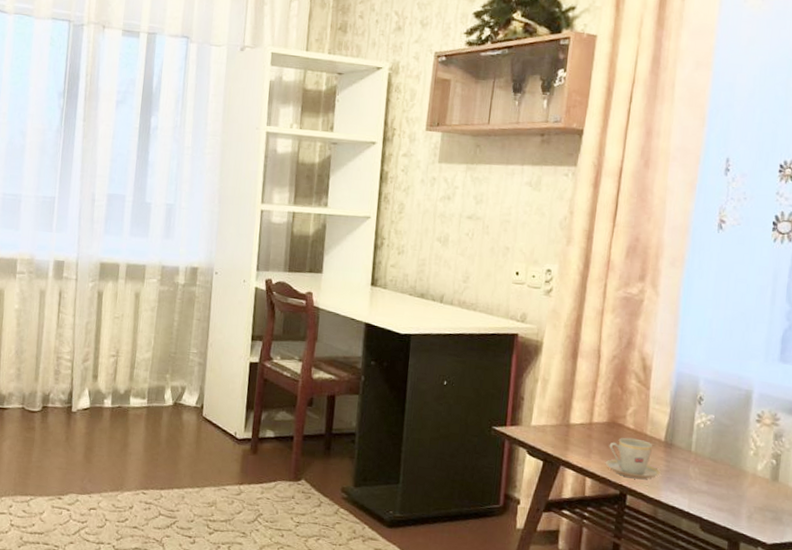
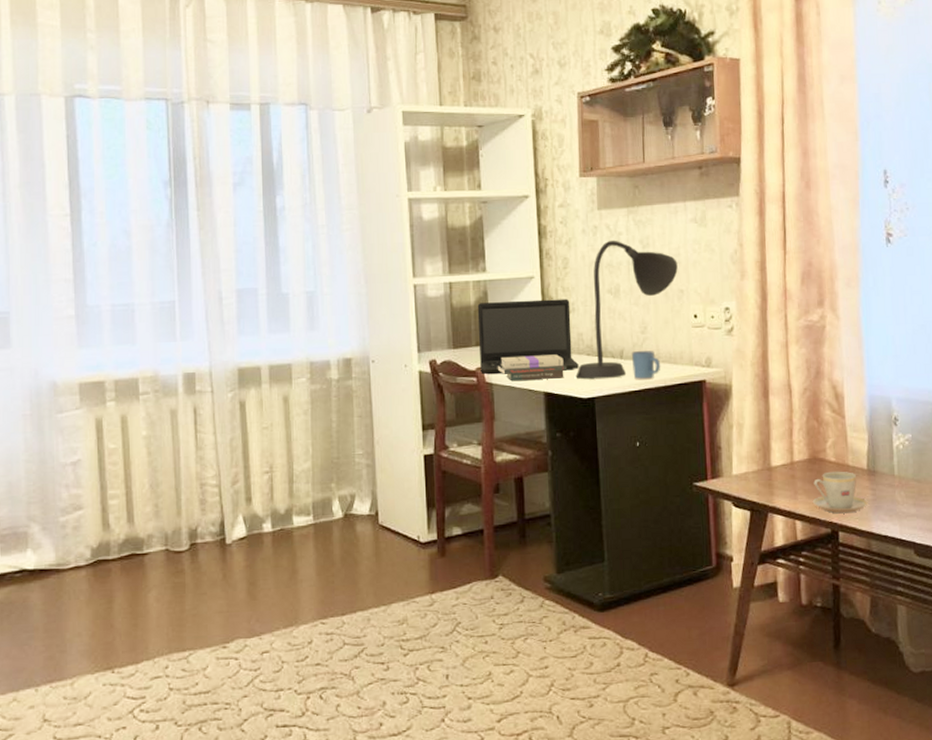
laptop: none [310,234,401,306] -> present [477,299,579,374]
books: none [325,286,390,313] -> present [497,354,568,382]
desk lamp: none [396,192,507,320] -> present [575,240,678,380]
mug: none [450,298,478,326] -> present [631,351,661,380]

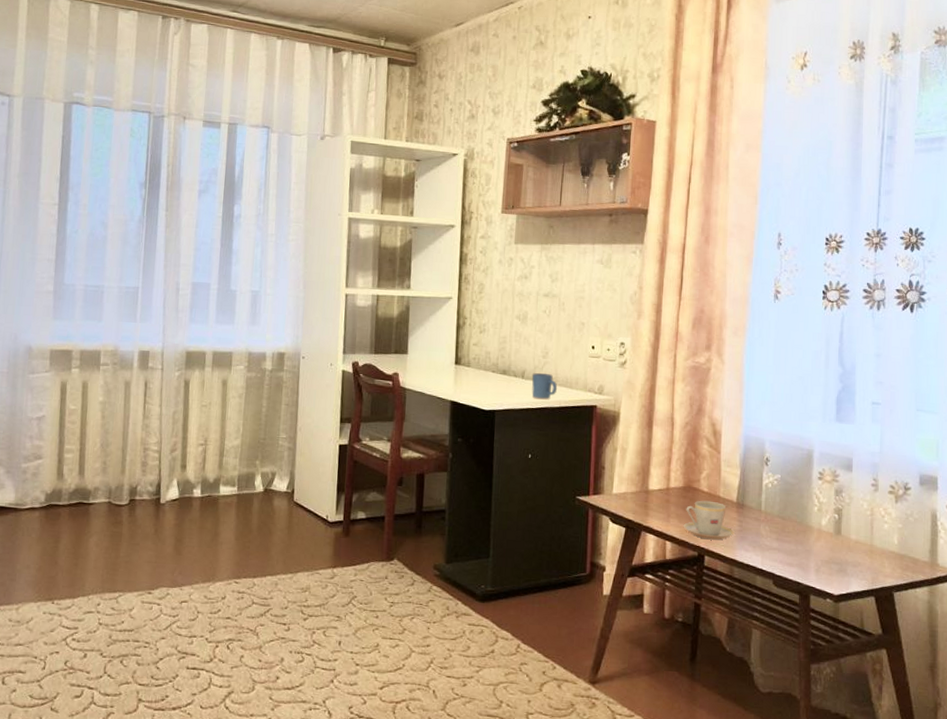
laptop: present [477,299,579,374] -> none [396,316,484,383]
books: present [497,354,568,382] -> none [411,366,474,390]
desk lamp: present [575,240,678,380] -> none [480,272,582,396]

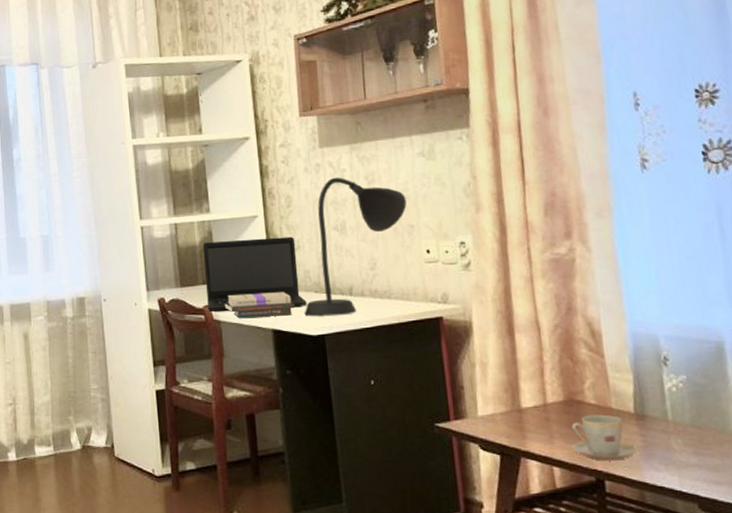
laptop: none [396,316,484,383] -> present [202,236,307,311]
books: none [411,366,474,390] -> present [224,292,296,319]
desk lamp: none [480,272,582,396] -> present [304,177,407,317]
mug: present [531,373,558,400] -> none [361,287,394,317]

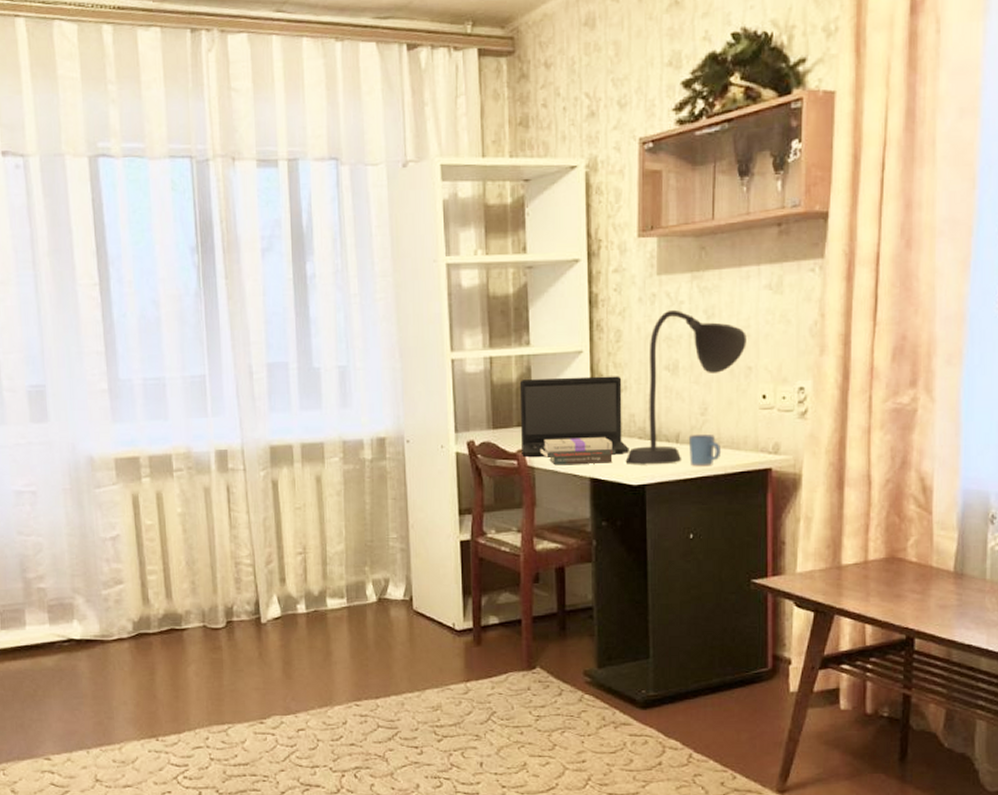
mug: none [361,287,394,317] -> present [688,435,722,467]
teacup: present [571,414,639,461] -> none [886,572,952,619]

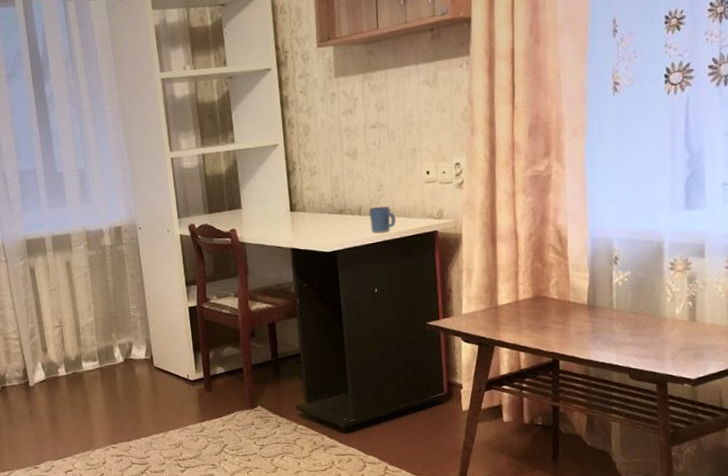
laptop: present [519,376,629,457] -> none [228,163,322,235]
books: present [539,437,617,466] -> none [248,214,311,240]
desk lamp: present [625,309,747,466] -> none [319,105,411,236]

